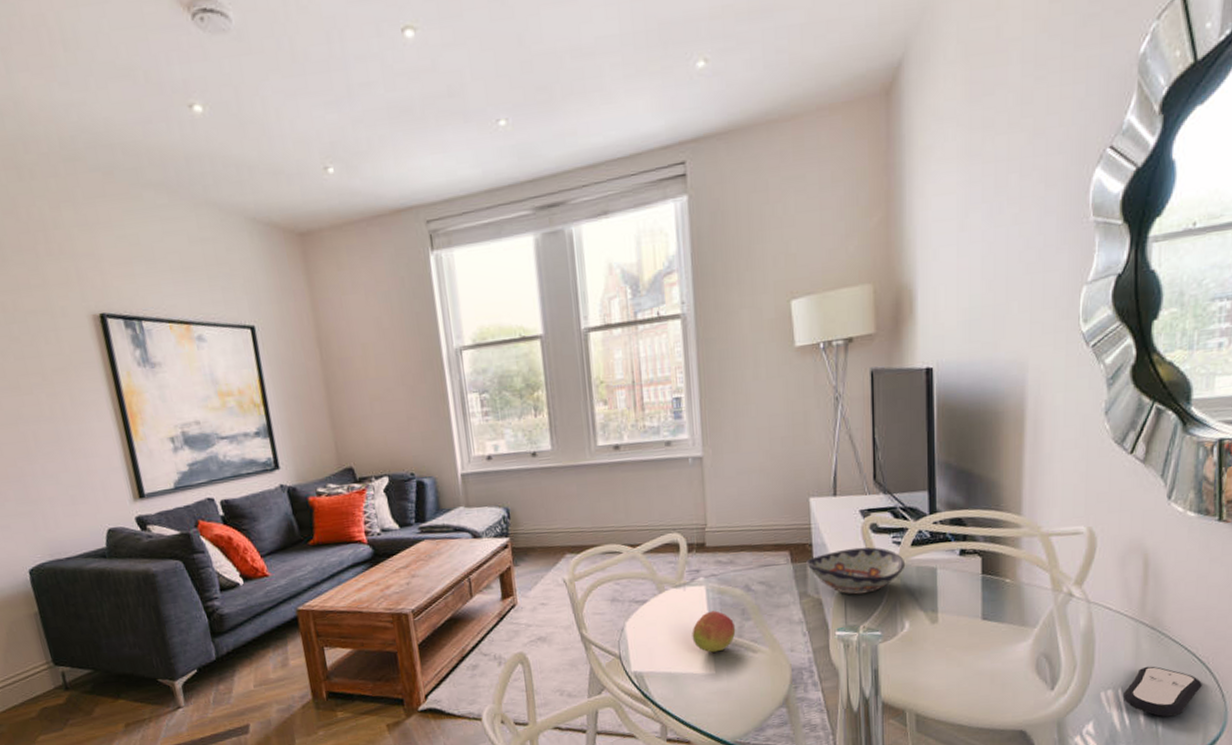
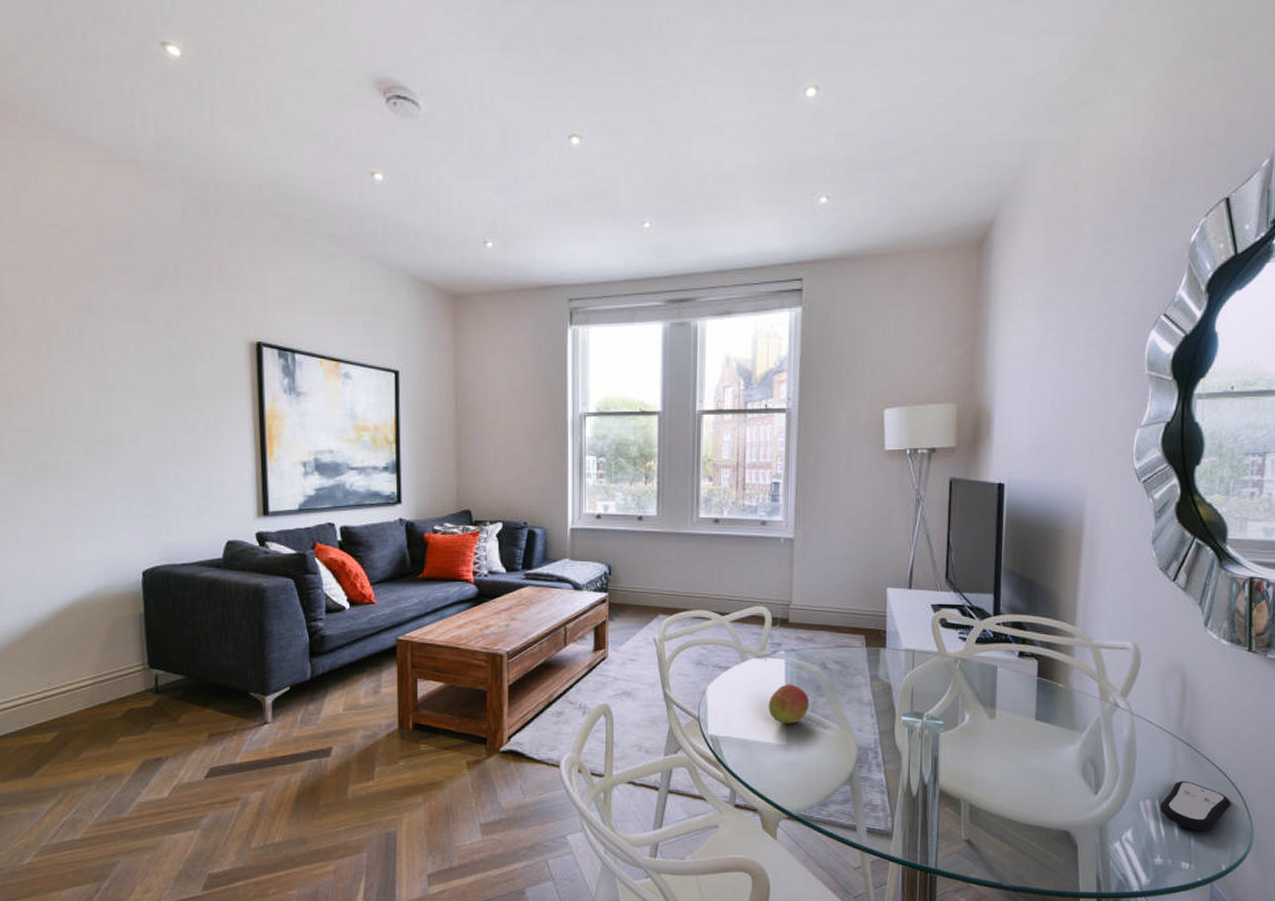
decorative bowl: present [806,547,906,595] -> none [880,639,970,683]

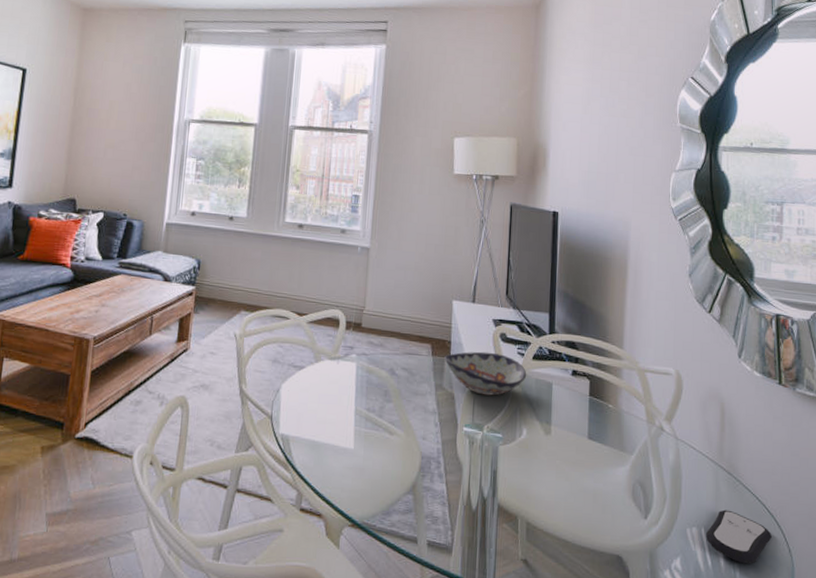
fruit: present [768,684,810,724] -> none [338,387,378,428]
decorative bowl: none [880,639,970,683] -> present [444,351,527,396]

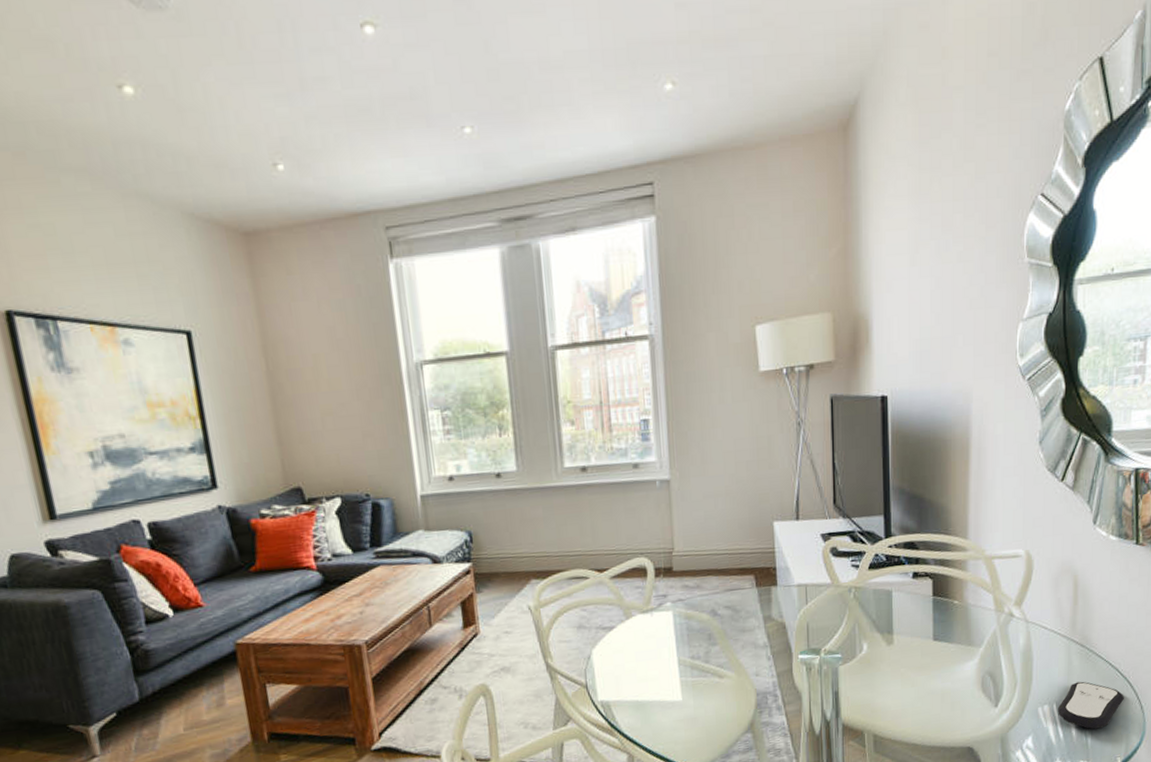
decorative bowl: present [444,351,527,396] -> none [771,570,864,618]

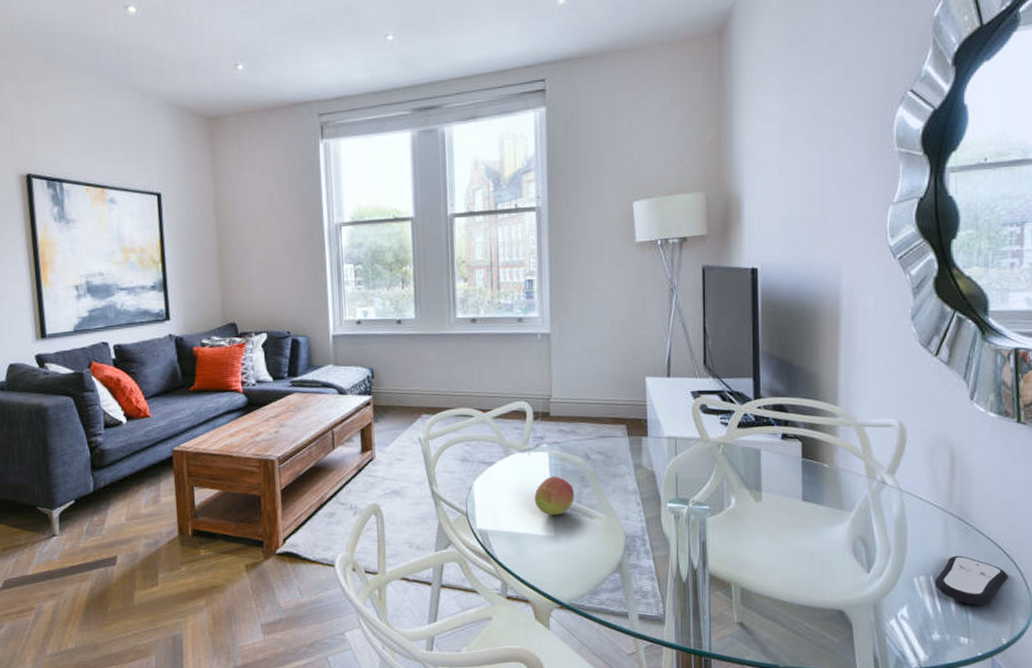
fruit: none [659,636,703,679] -> present [534,476,575,516]

